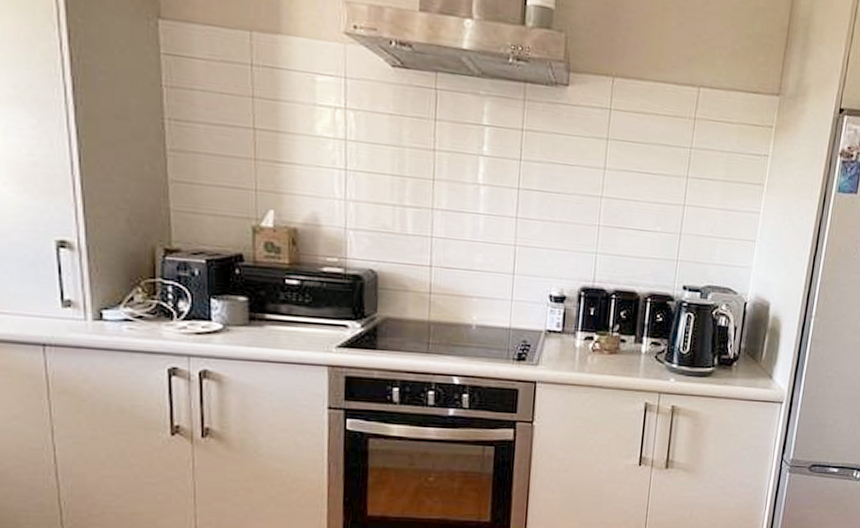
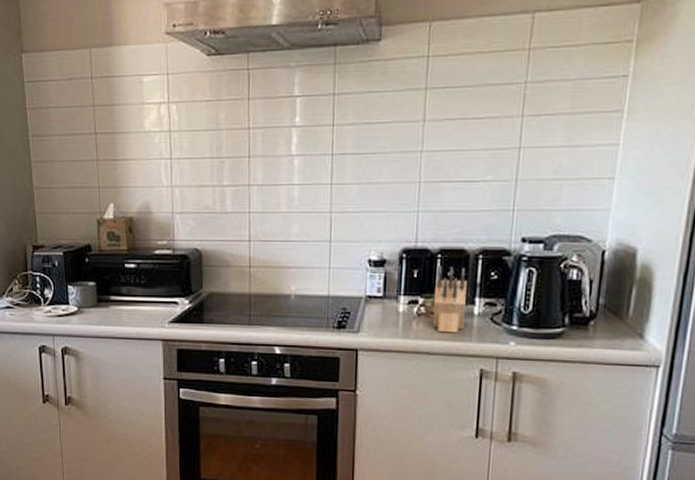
knife block: none [606,305,637,369] -> present [433,265,467,333]

